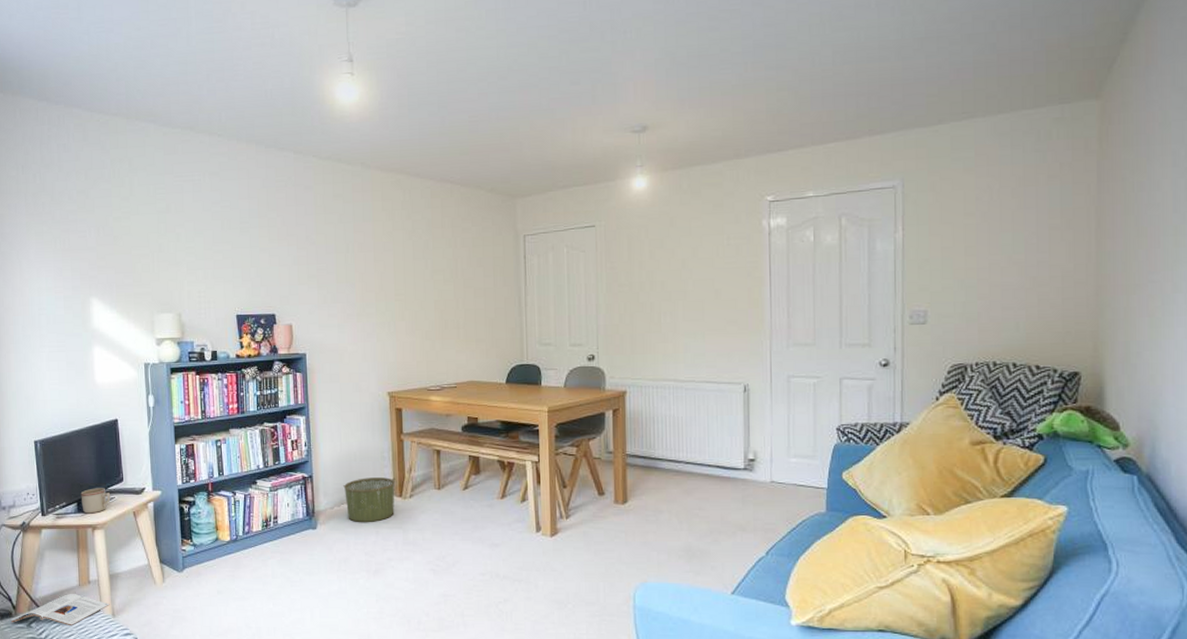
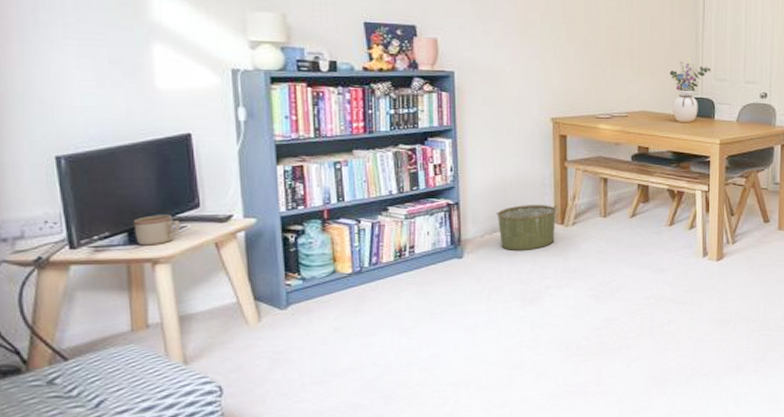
magazine: present [10,594,110,626] -> none [19,341,180,381]
bouquet: none [494,324,536,391] -> present [669,57,712,123]

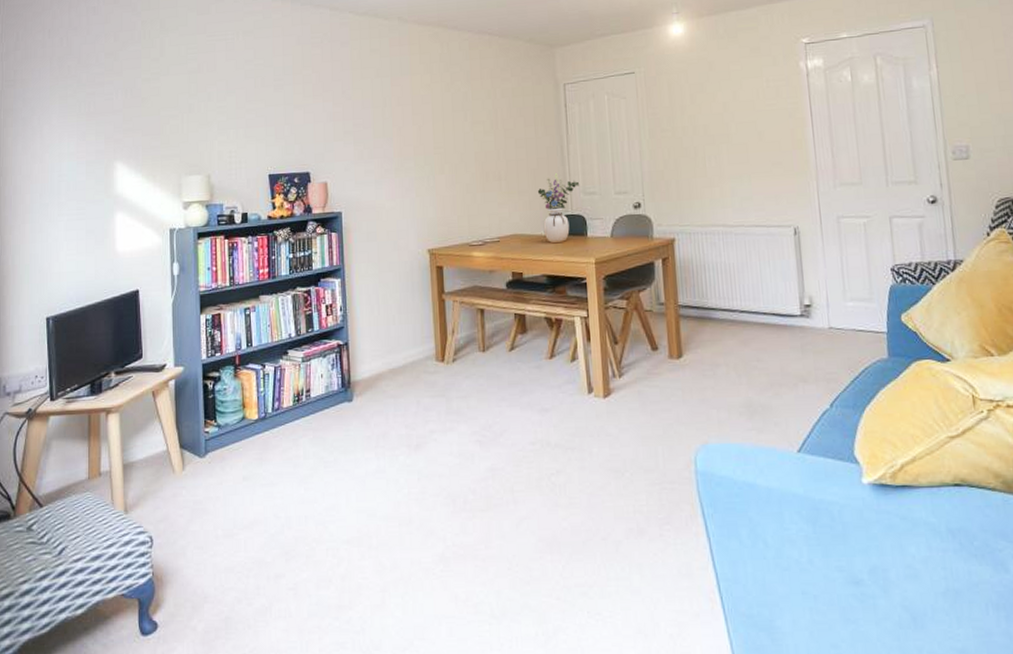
mug: present [133,215,181,246] -> none [95,366,128,396]
basket: present [496,205,557,250] -> none [381,341,438,392]

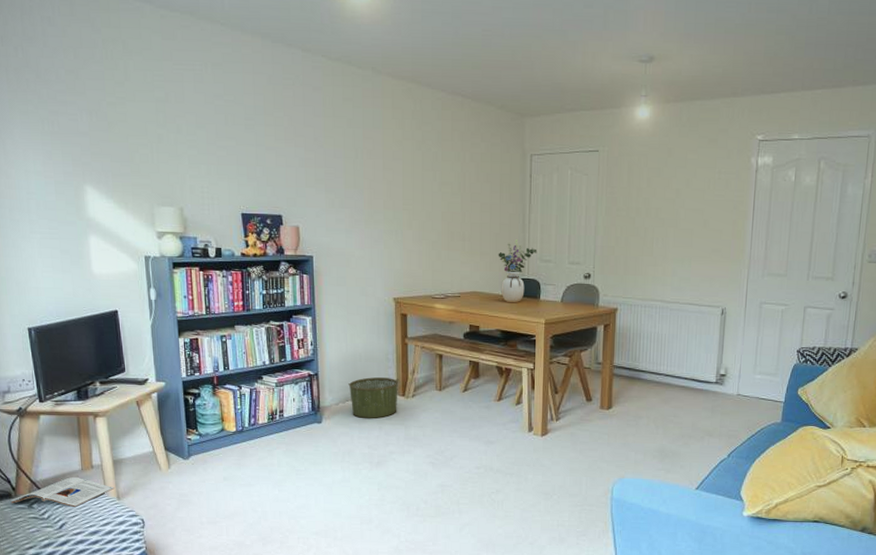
magazine: none [8,489,122,527] -> present [10,477,115,508]
basket: none [381,341,438,392] -> present [348,377,399,418]

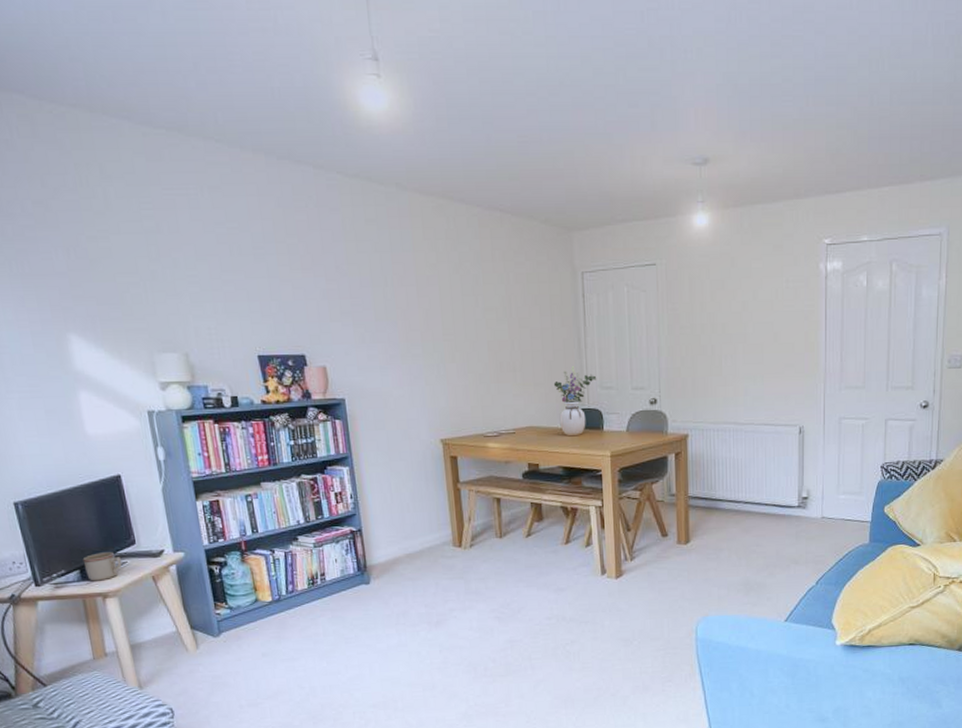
magazine: present [10,477,115,508] -> none [11,668,135,705]
mug: none [80,377,113,402] -> present [82,552,123,581]
basket: present [348,377,399,418] -> none [397,528,454,575]

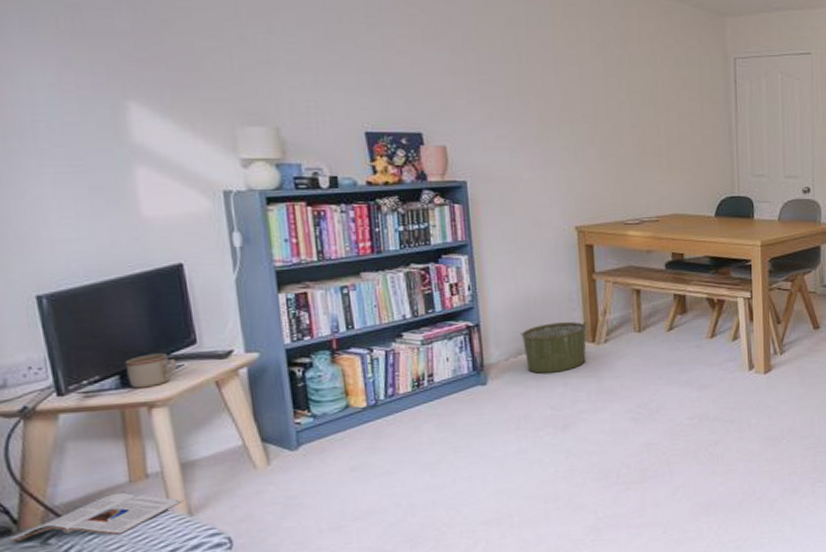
magazine: none [11,668,135,705] -> present [10,493,184,543]
basket: none [397,528,454,575] -> present [521,321,587,374]
bouquet: present [553,366,597,437] -> none [701,153,748,225]

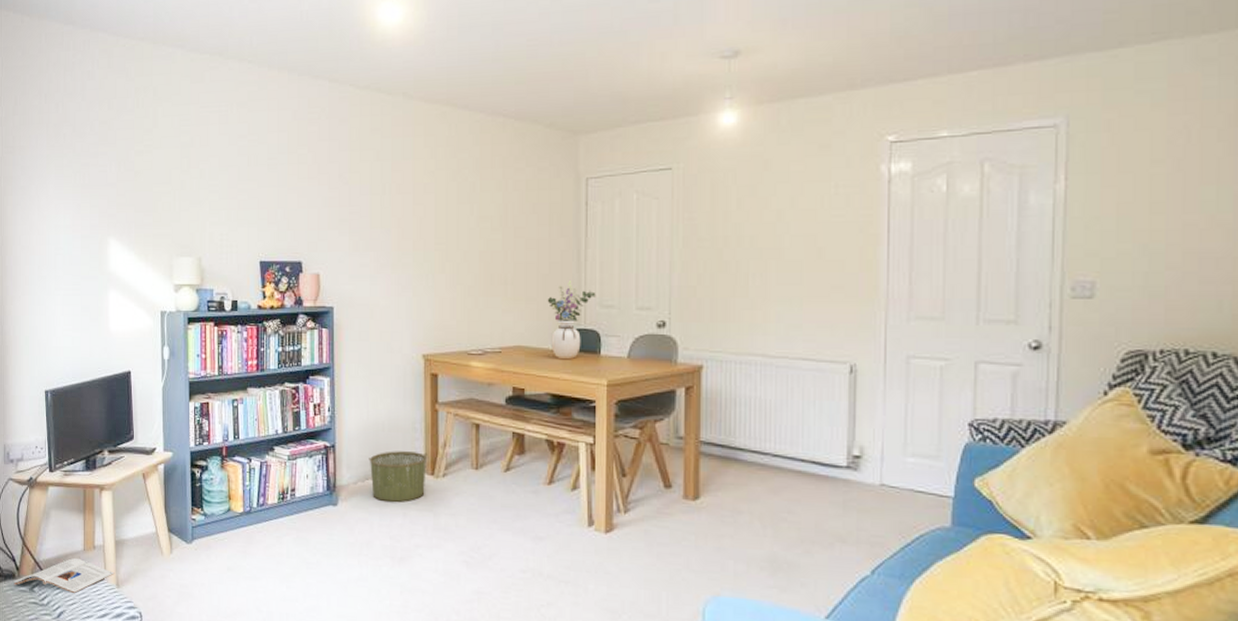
mug: present [124,353,178,389] -> none [89,445,120,473]
bouquet: none [701,153,748,225] -> present [547,281,596,360]

